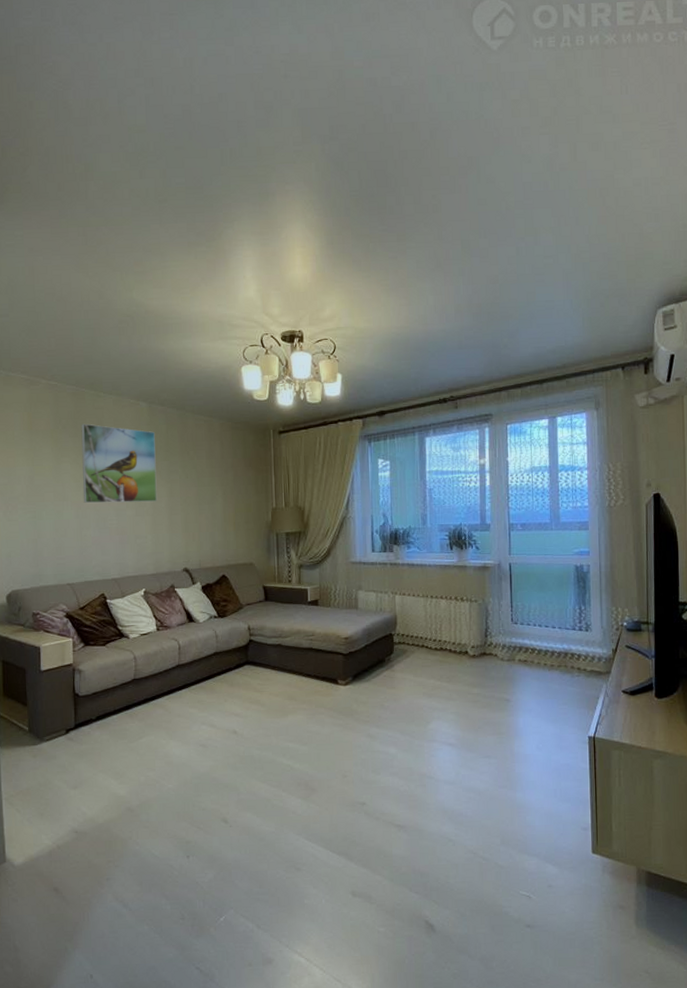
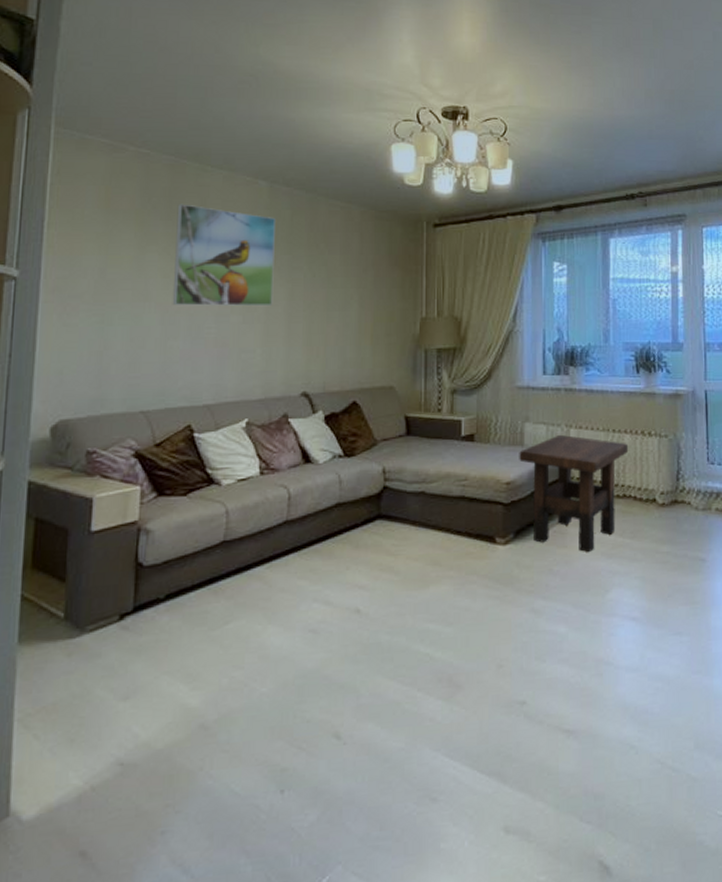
side table: none [354,600,445,693] -> present [519,434,629,553]

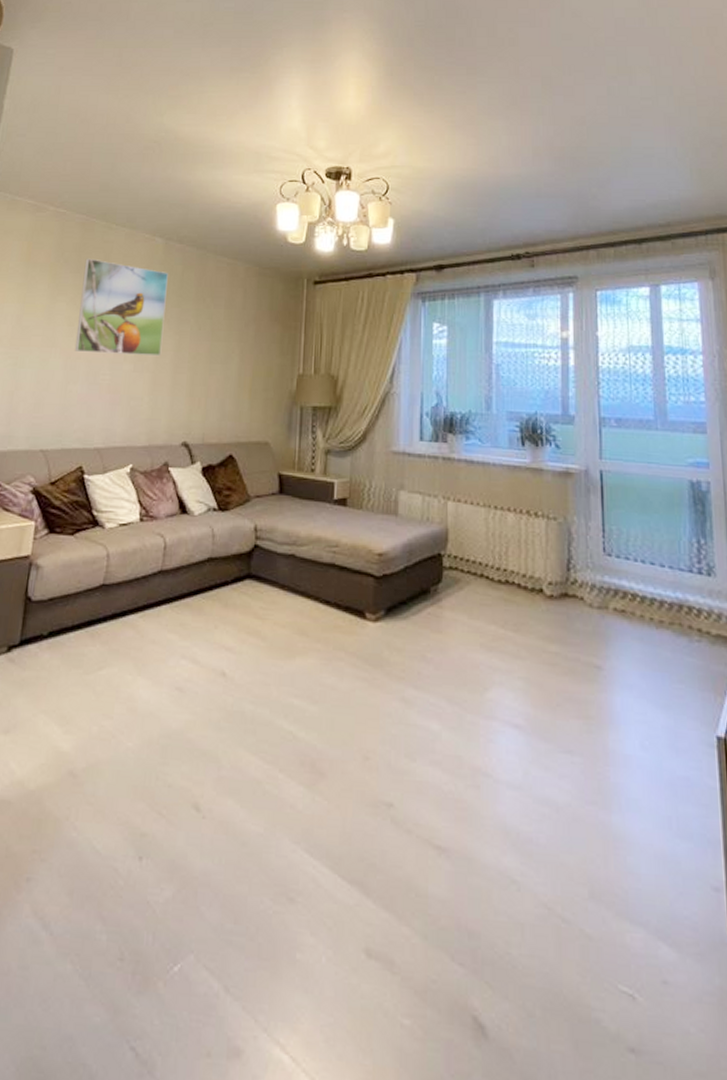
side table: present [519,434,629,553] -> none [392,506,512,643]

